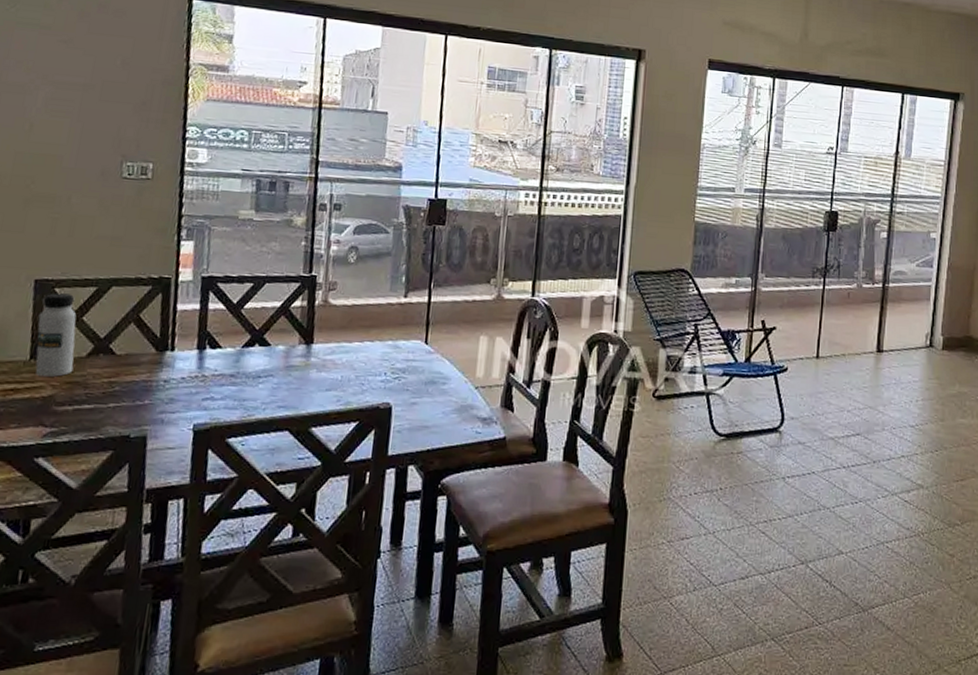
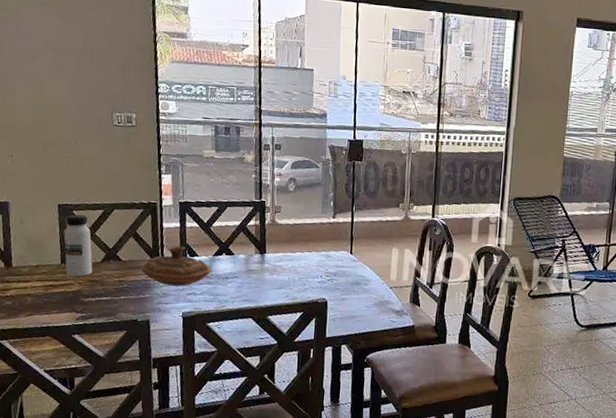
decorative bowl: none [141,334,240,389] -> present [141,246,212,286]

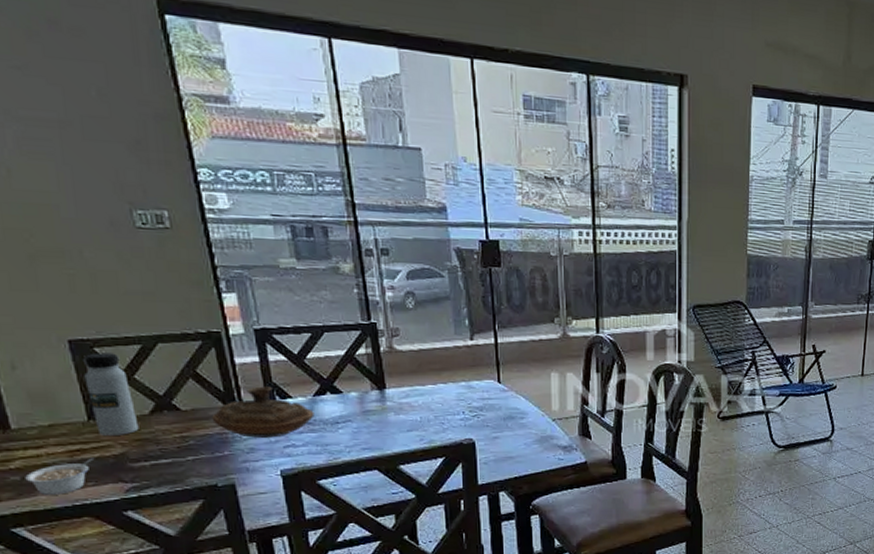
legume: none [15,292,61,318] -> present [25,458,95,495]

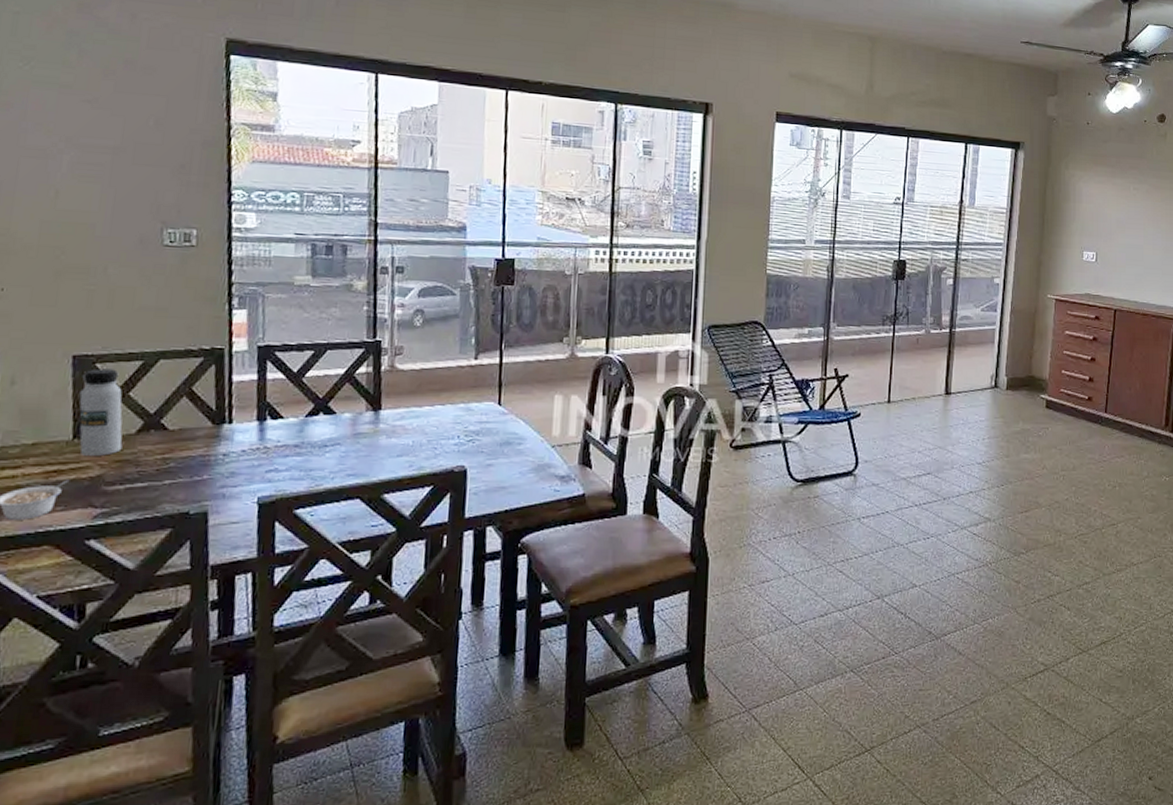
decorative bowl: present [212,386,315,438] -> none [197,405,304,461]

